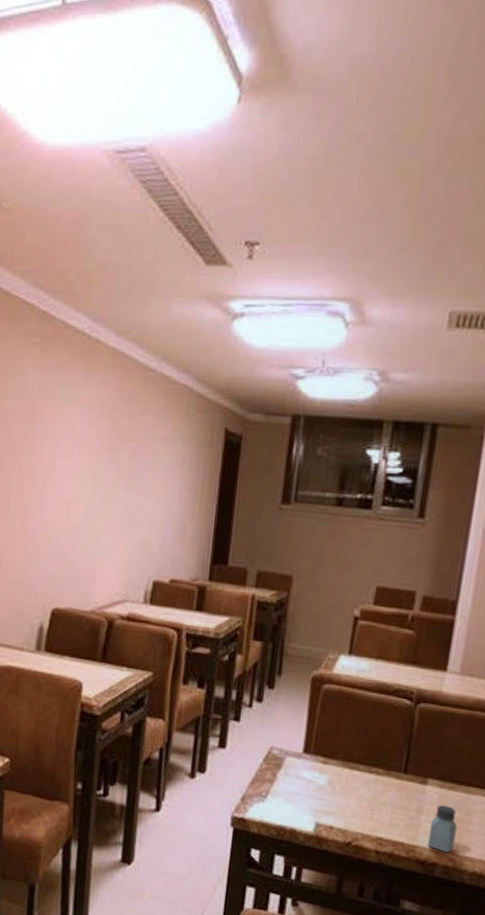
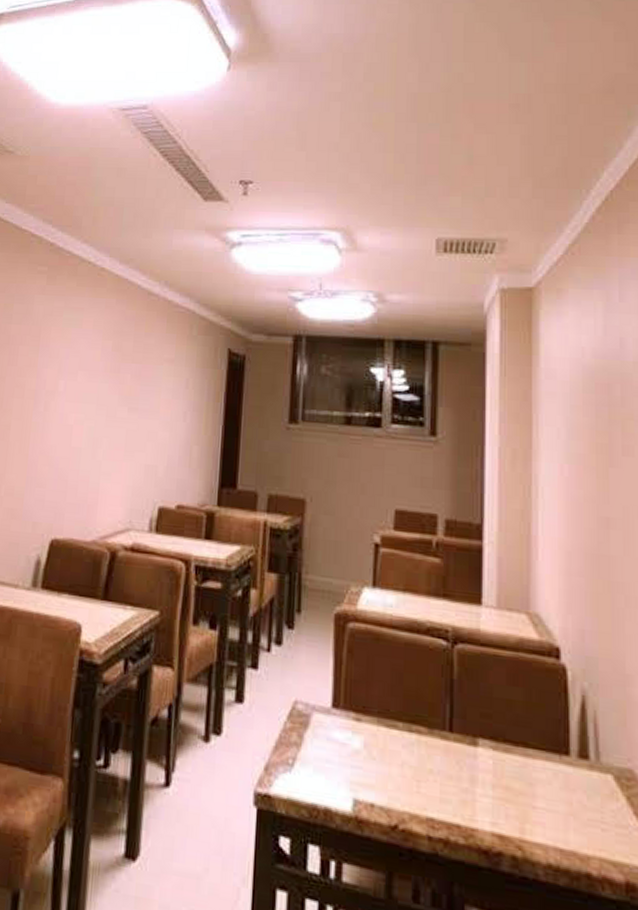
saltshaker: present [428,805,458,853] -> none [489,773,520,837]

